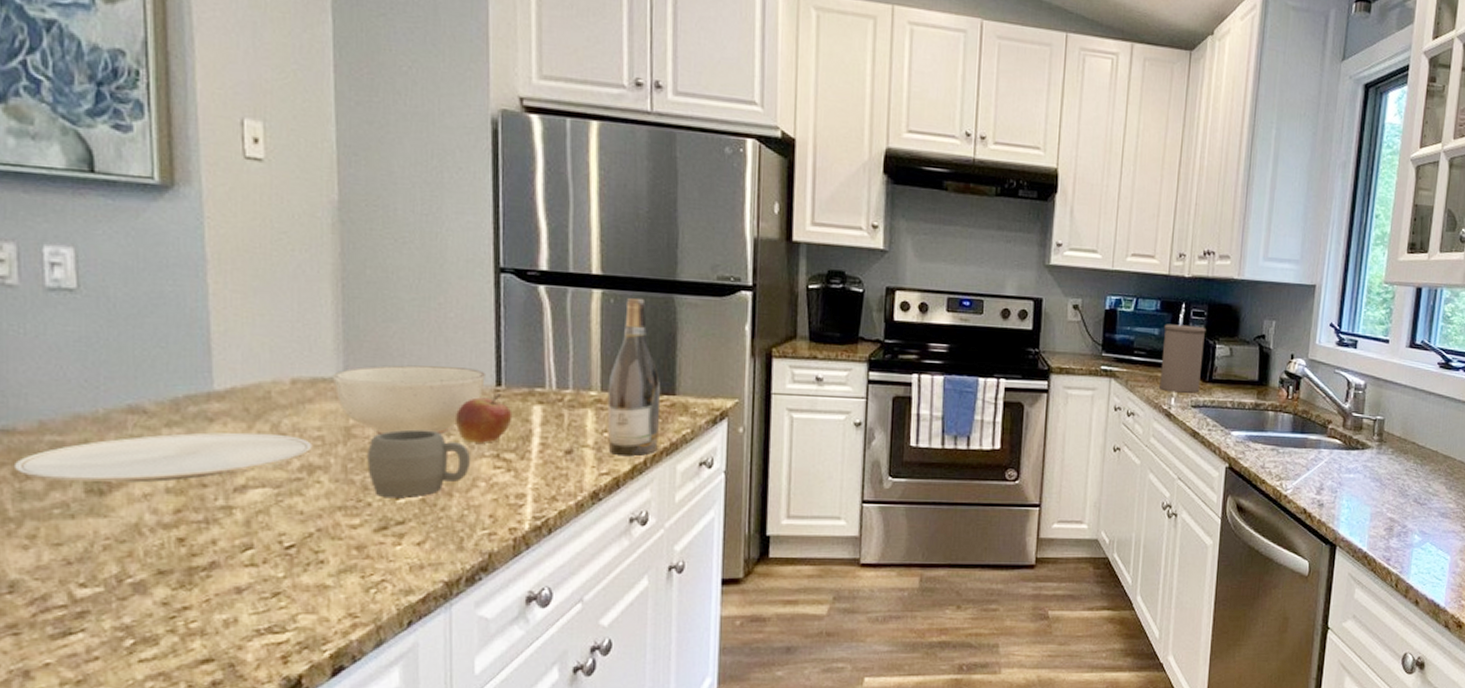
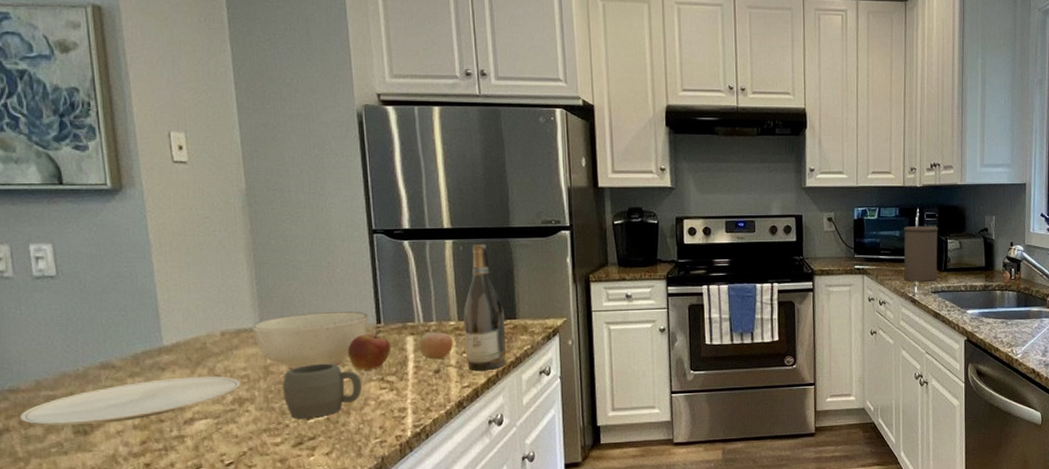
fruit: none [547,397,593,438] -> present [418,328,454,360]

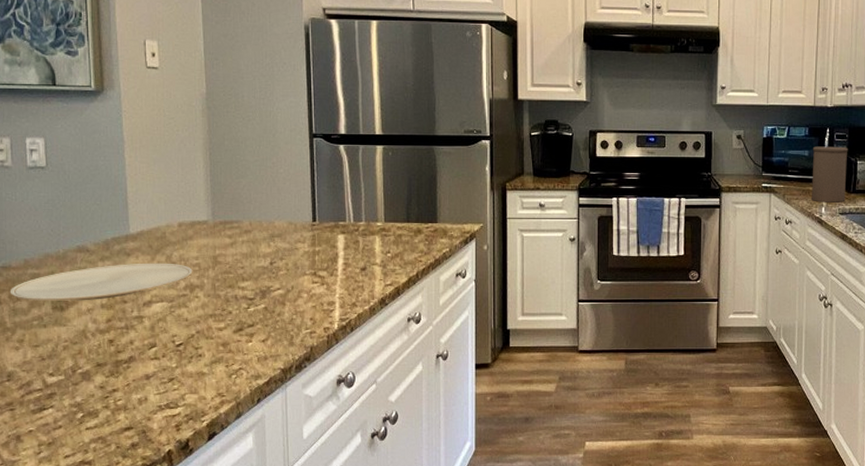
bowl: present [251,311,368,370] -> none [204,209,305,261]
mug: present [283,363,363,419] -> none [228,256,297,307]
fruit: present [347,329,392,371] -> none [285,227,324,265]
fruit: present [418,328,454,360] -> none [348,227,380,258]
wine bottle: present [463,243,507,371] -> none [389,150,427,270]

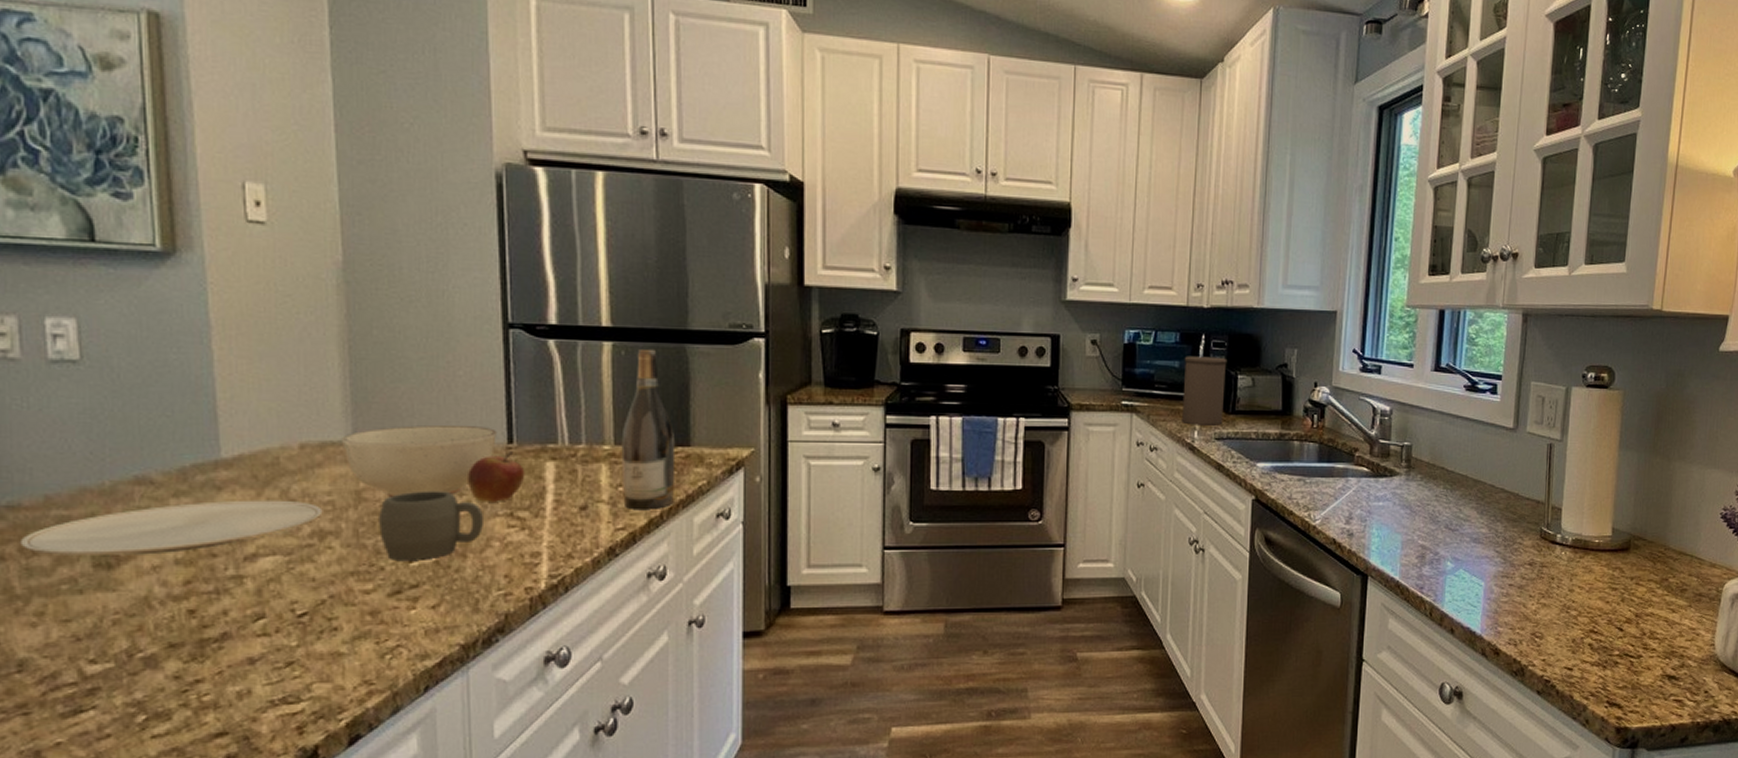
bowl: none [204,209,305,261] -> present [341,425,497,497]
mug: none [228,256,297,307] -> present [379,491,485,560]
fruit: none [285,227,324,265] -> present [466,451,525,502]
wine bottle: none [389,150,427,270] -> present [621,348,676,509]

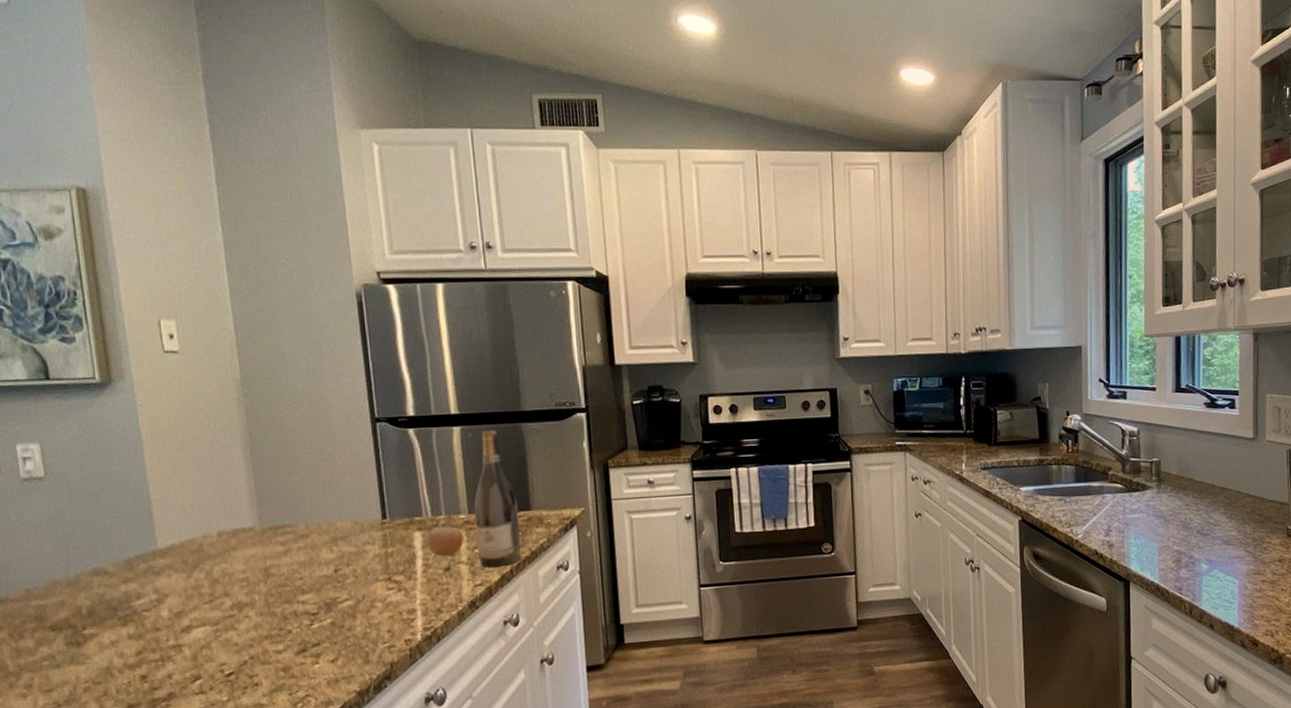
plate: present [19,500,323,555] -> none [9,580,240,638]
bowl: present [341,425,497,497] -> none [249,506,373,571]
mug: present [379,491,485,560] -> none [284,563,369,624]
fruit: present [466,451,525,502] -> none [351,525,399,570]
fruit: none [561,452,607,493] -> present [426,522,465,557]
canister: present [1182,356,1227,425] -> none [949,396,987,458]

